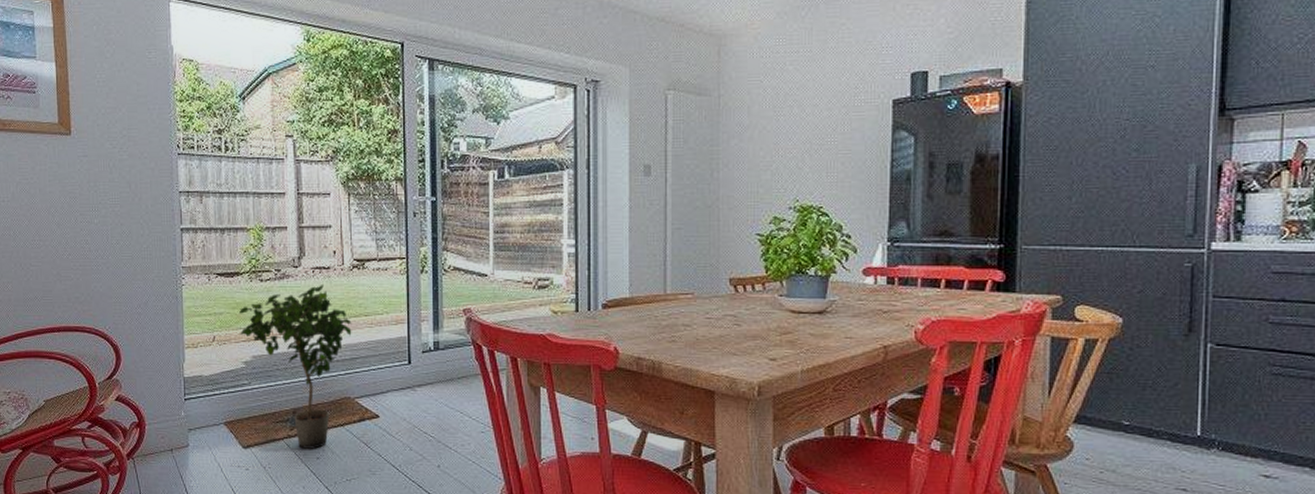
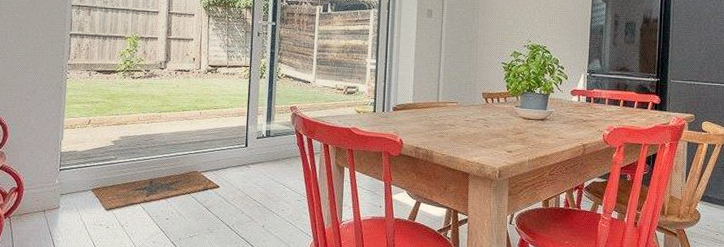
potted plant: present [239,285,352,449] -> none [112,83,203,212]

